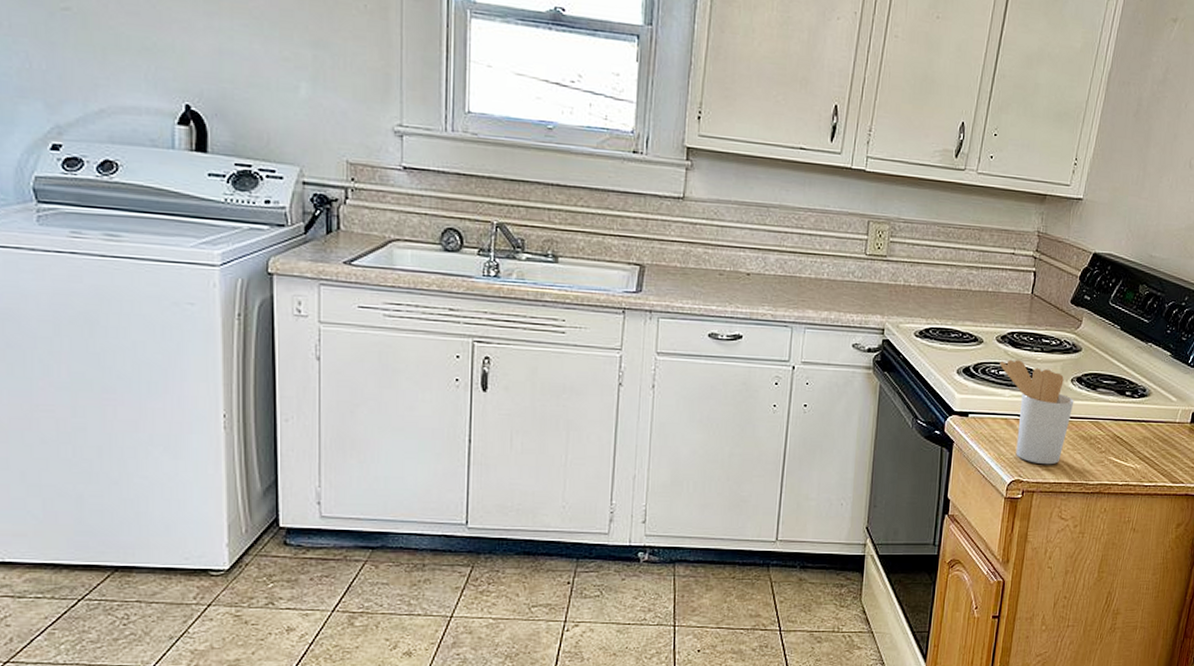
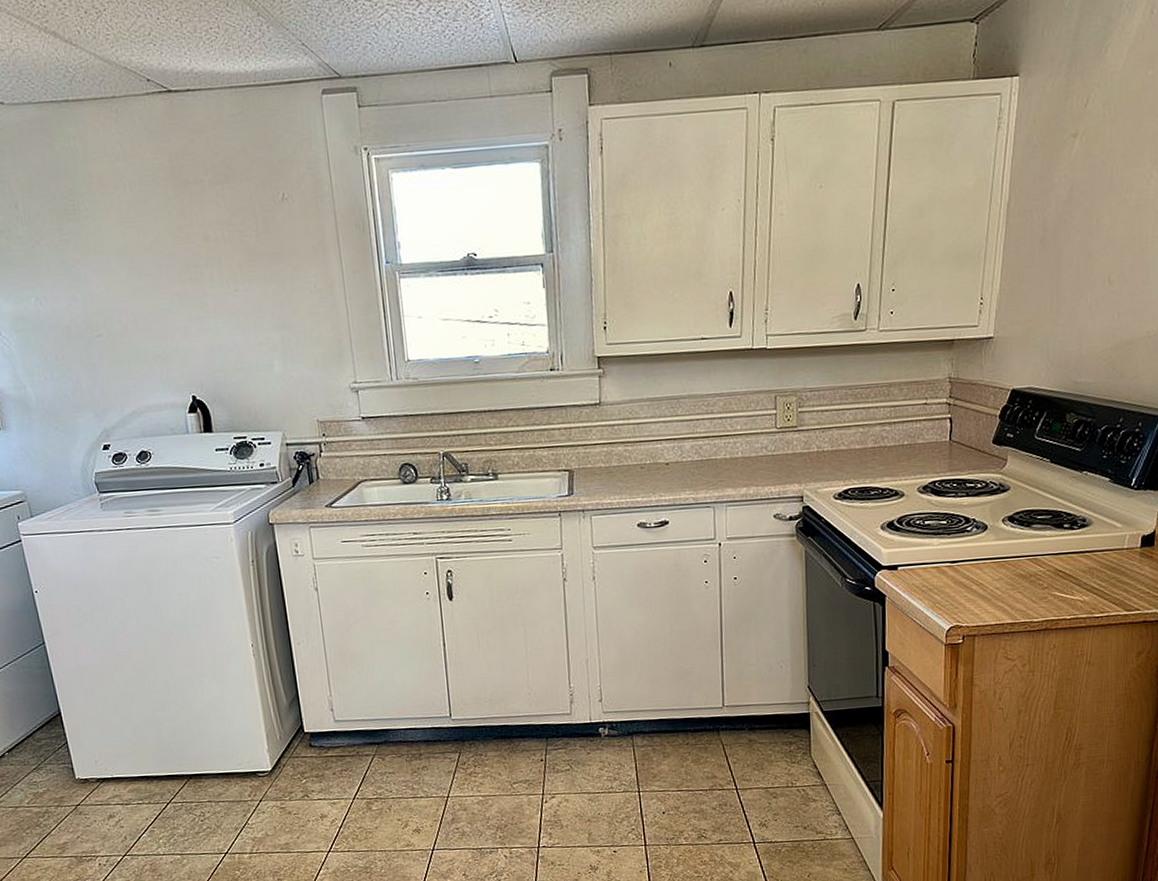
utensil holder: present [1000,359,1074,465] -> none [924,507,1008,608]

